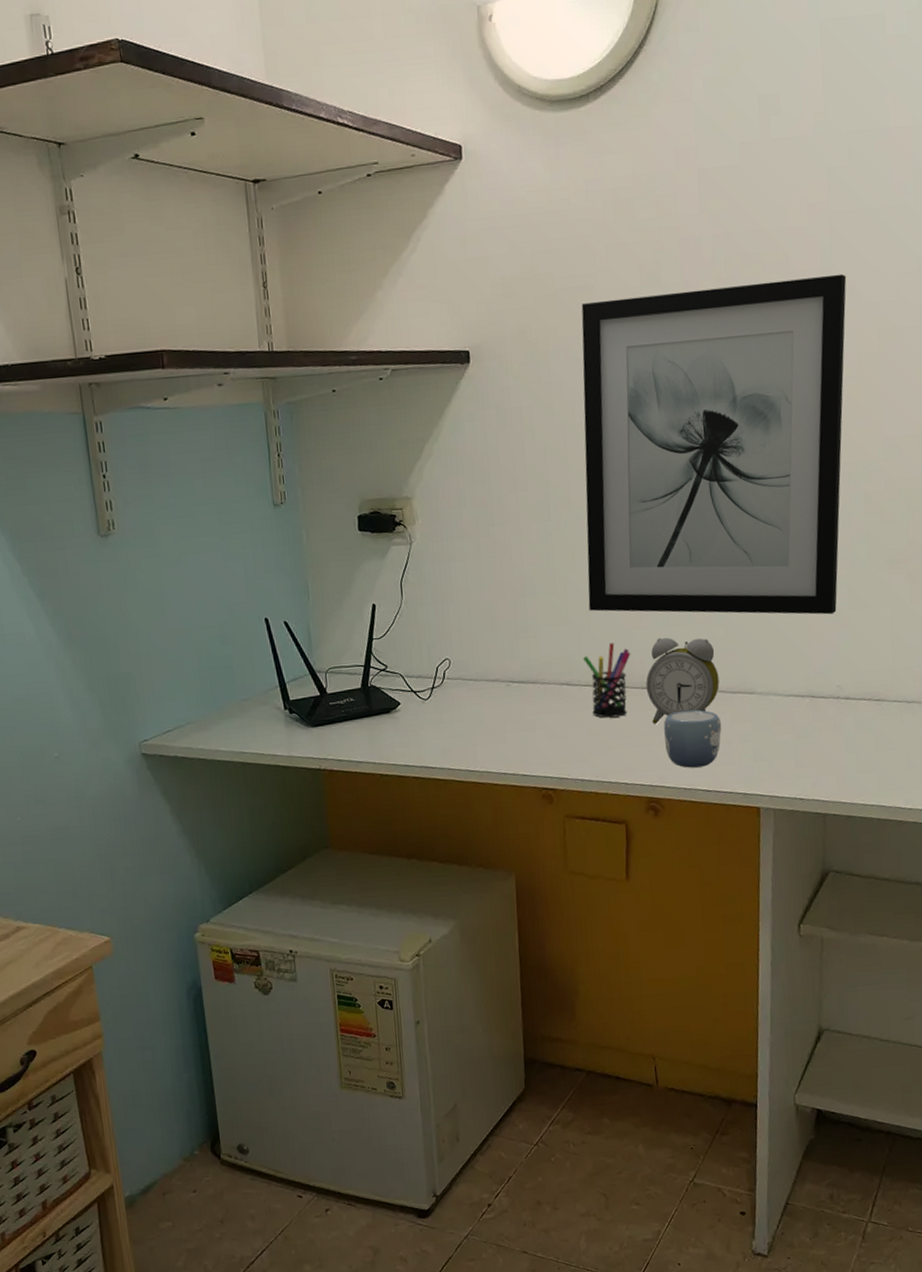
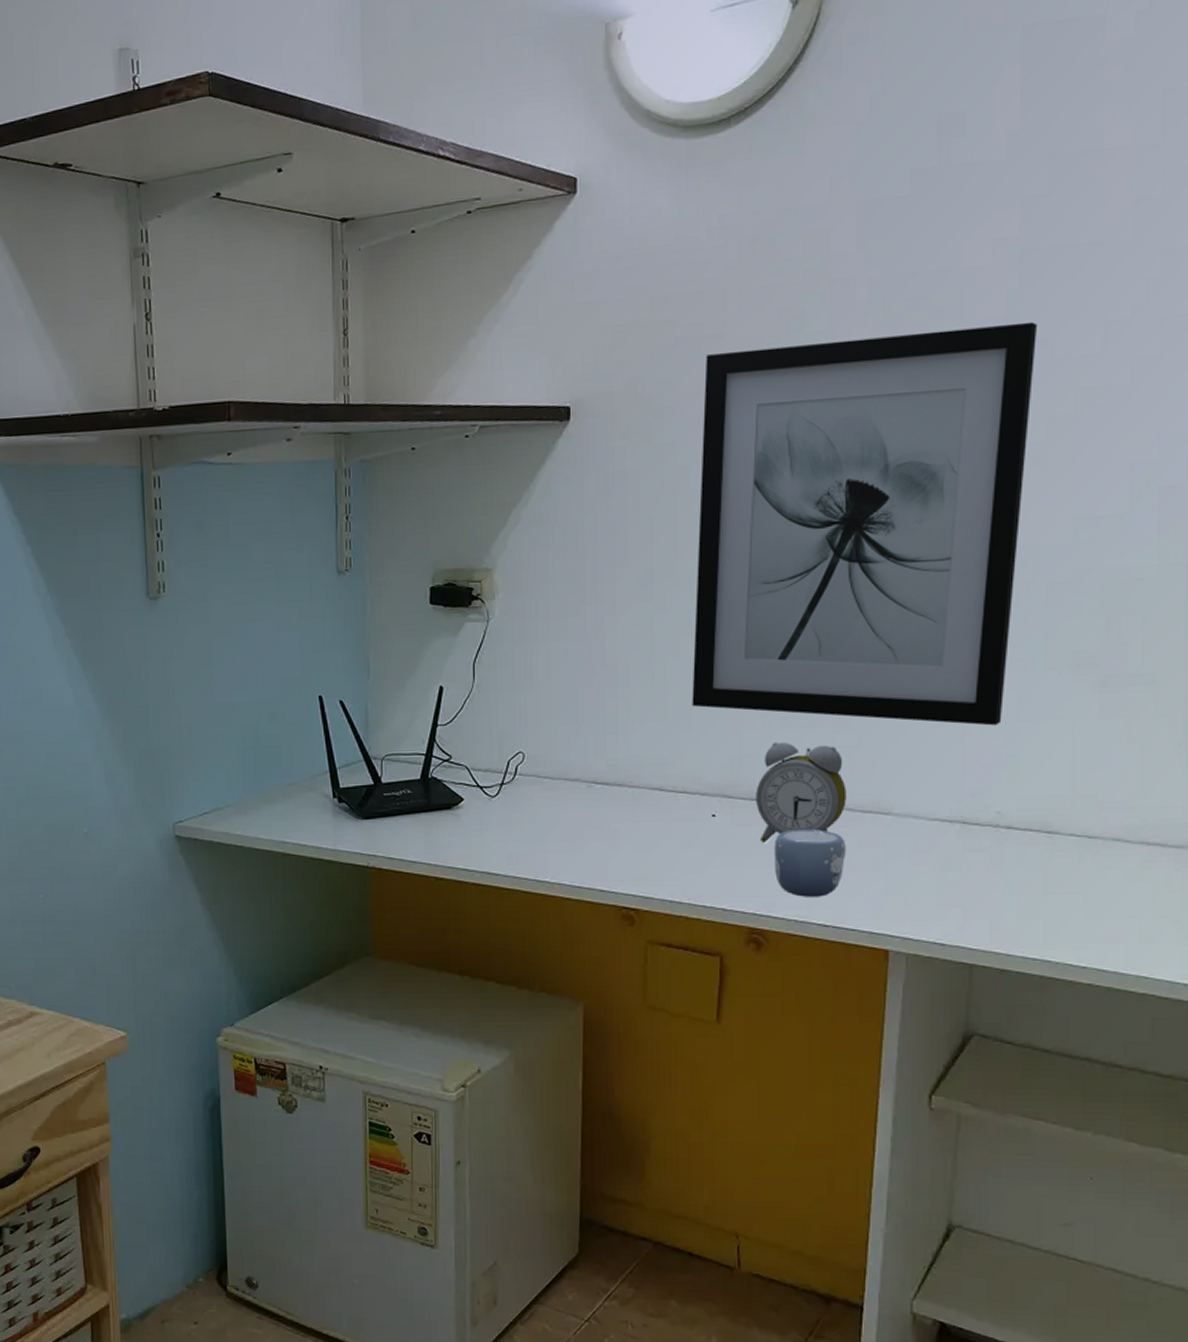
pen holder: present [582,643,631,718] -> none [680,745,739,832]

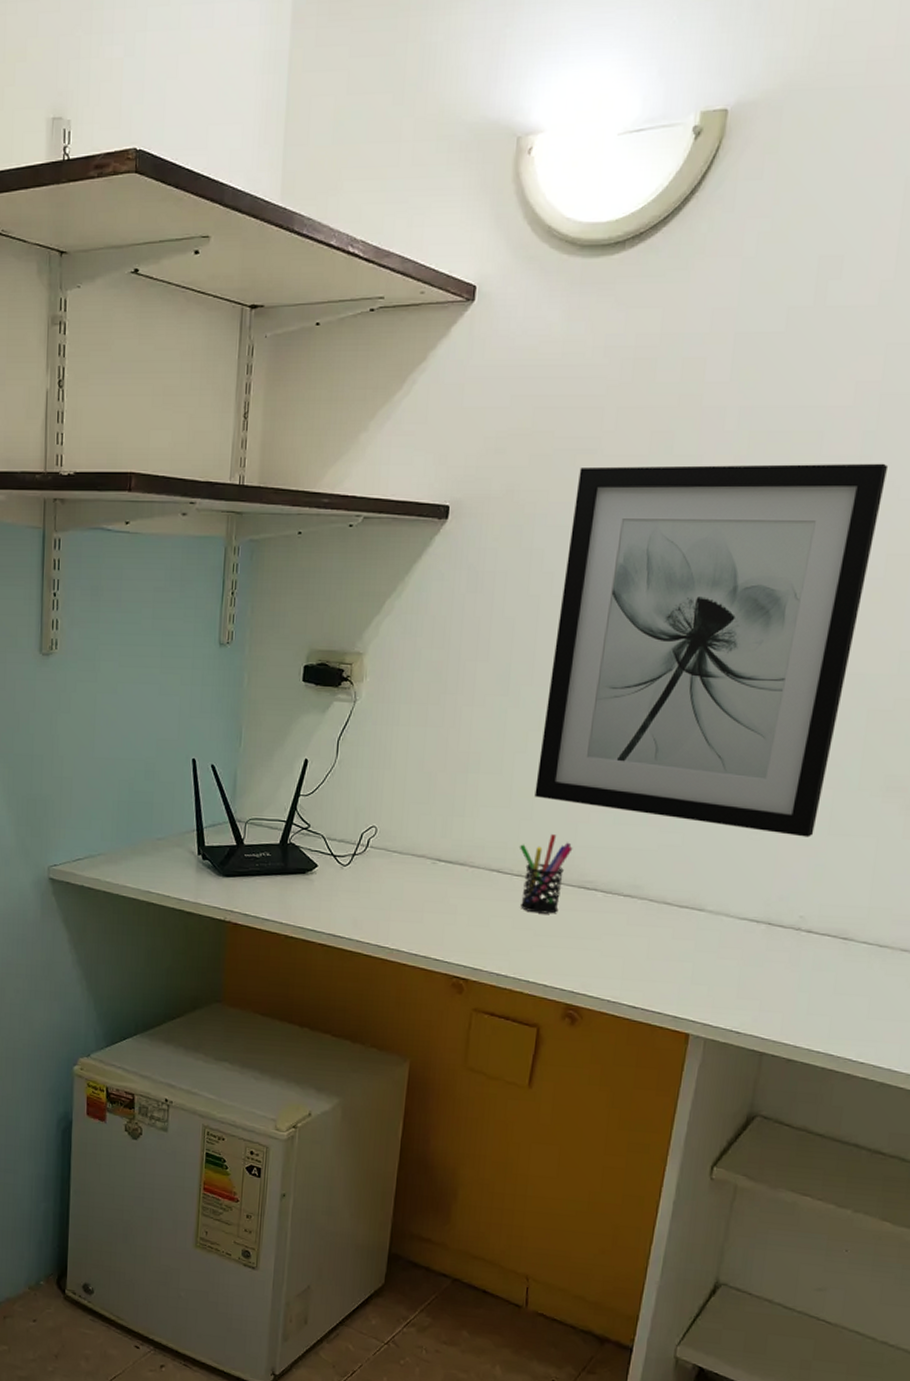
pen holder: none [680,745,739,832] -> present [519,834,573,914]
alarm clock: present [755,742,847,842] -> none [583,836,667,927]
mug: present [775,829,847,897] -> none [594,918,662,981]

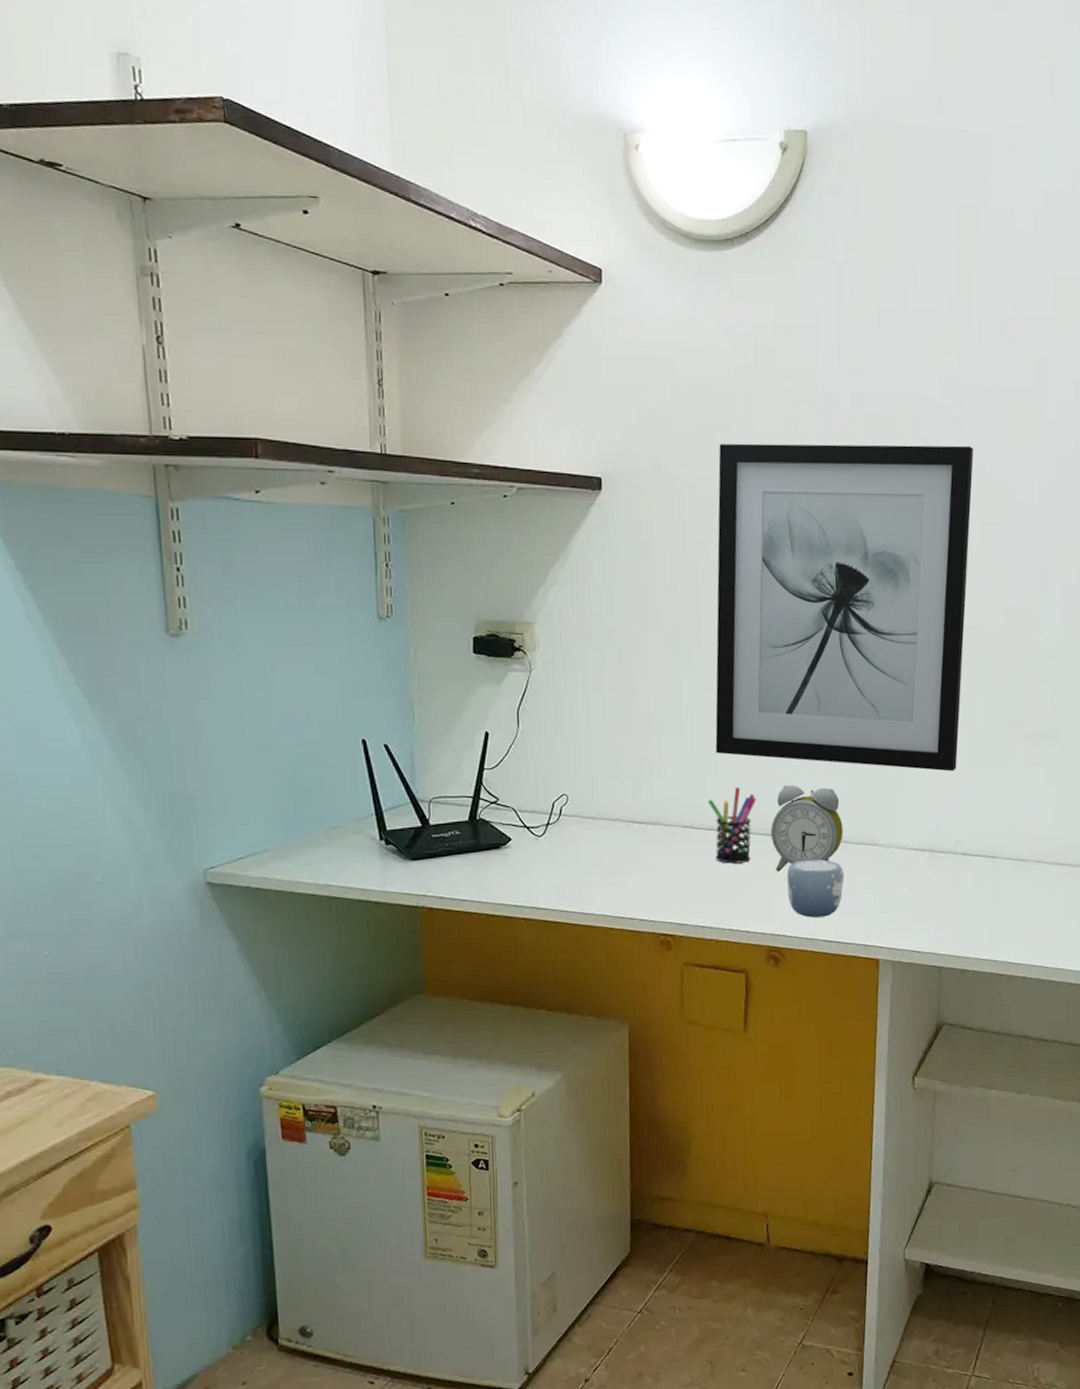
alarm clock: none [583,836,667,927] -> present [771,784,843,872]
mug: none [594,918,662,981] -> present [787,859,844,918]

